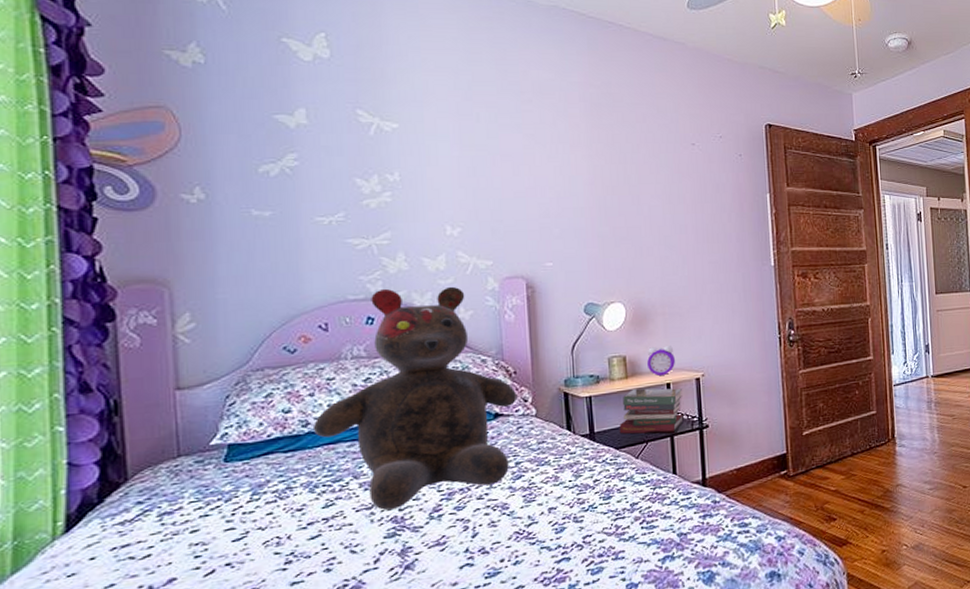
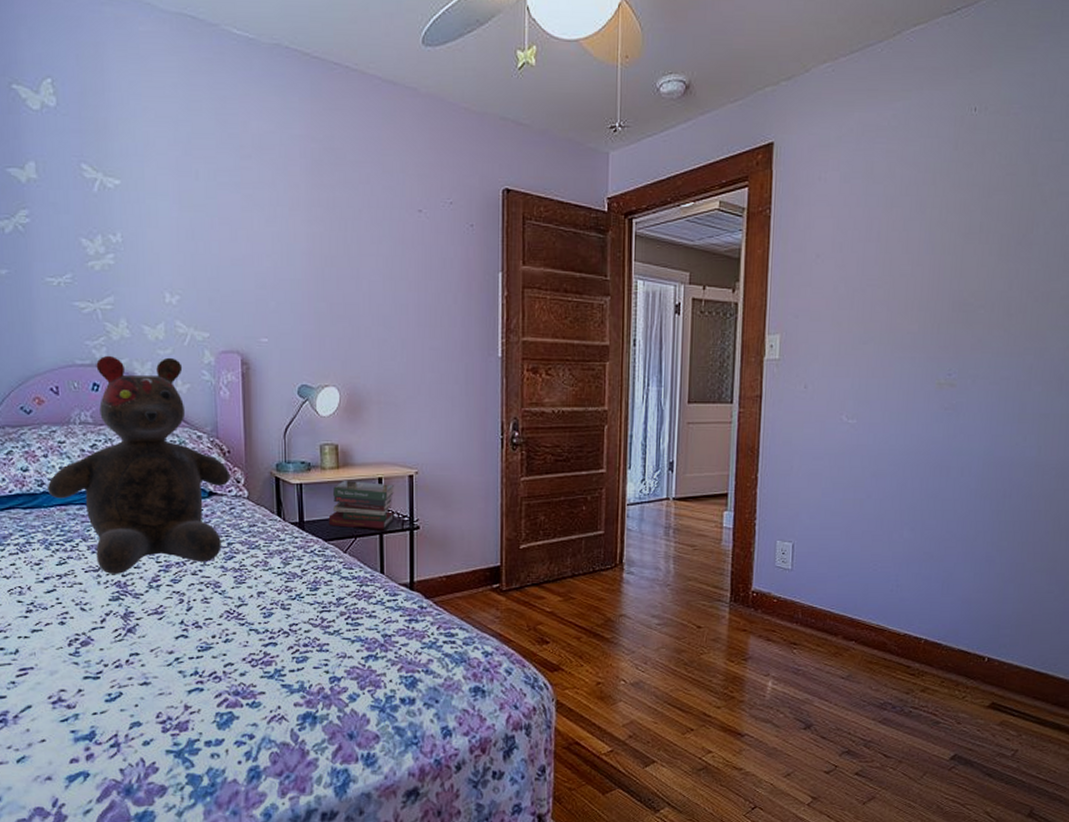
alarm clock: present [647,345,675,376] -> none [360,436,388,468]

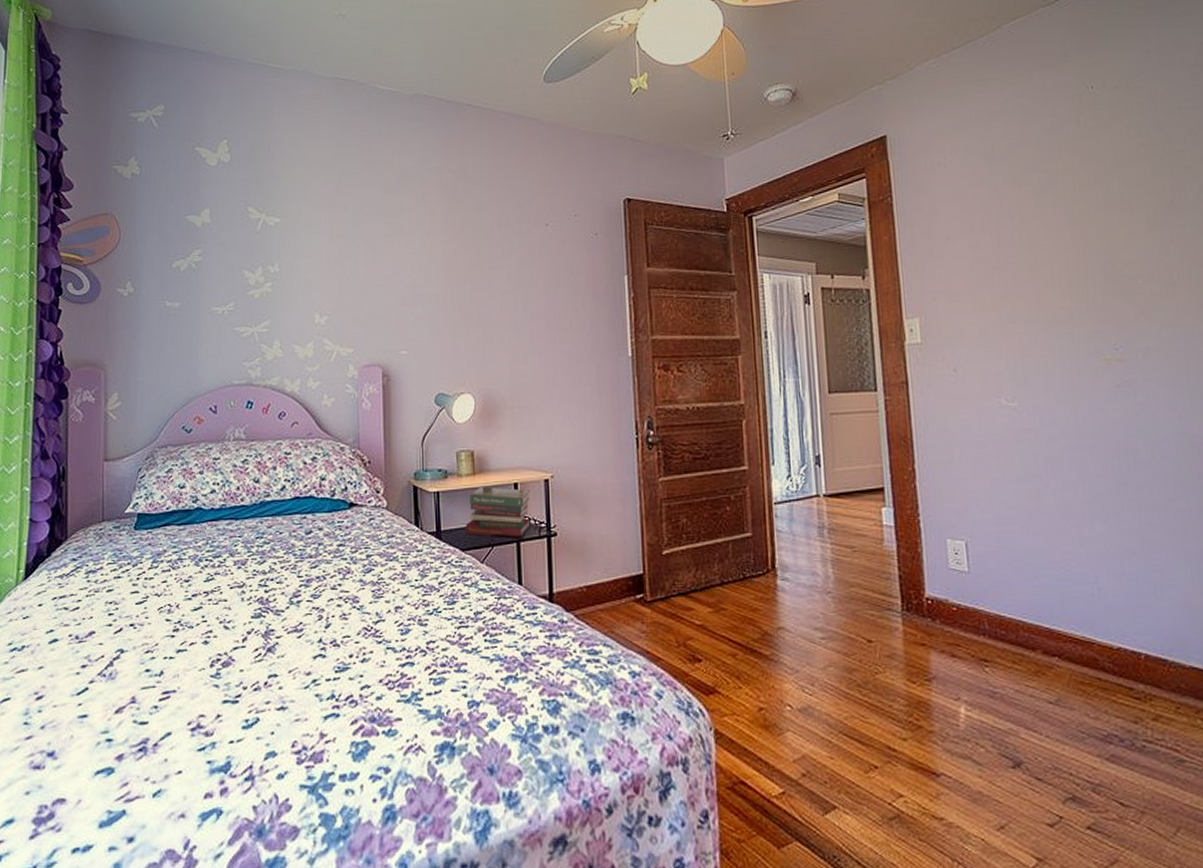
teddy bear: present [47,355,231,575] -> none [200,373,371,591]

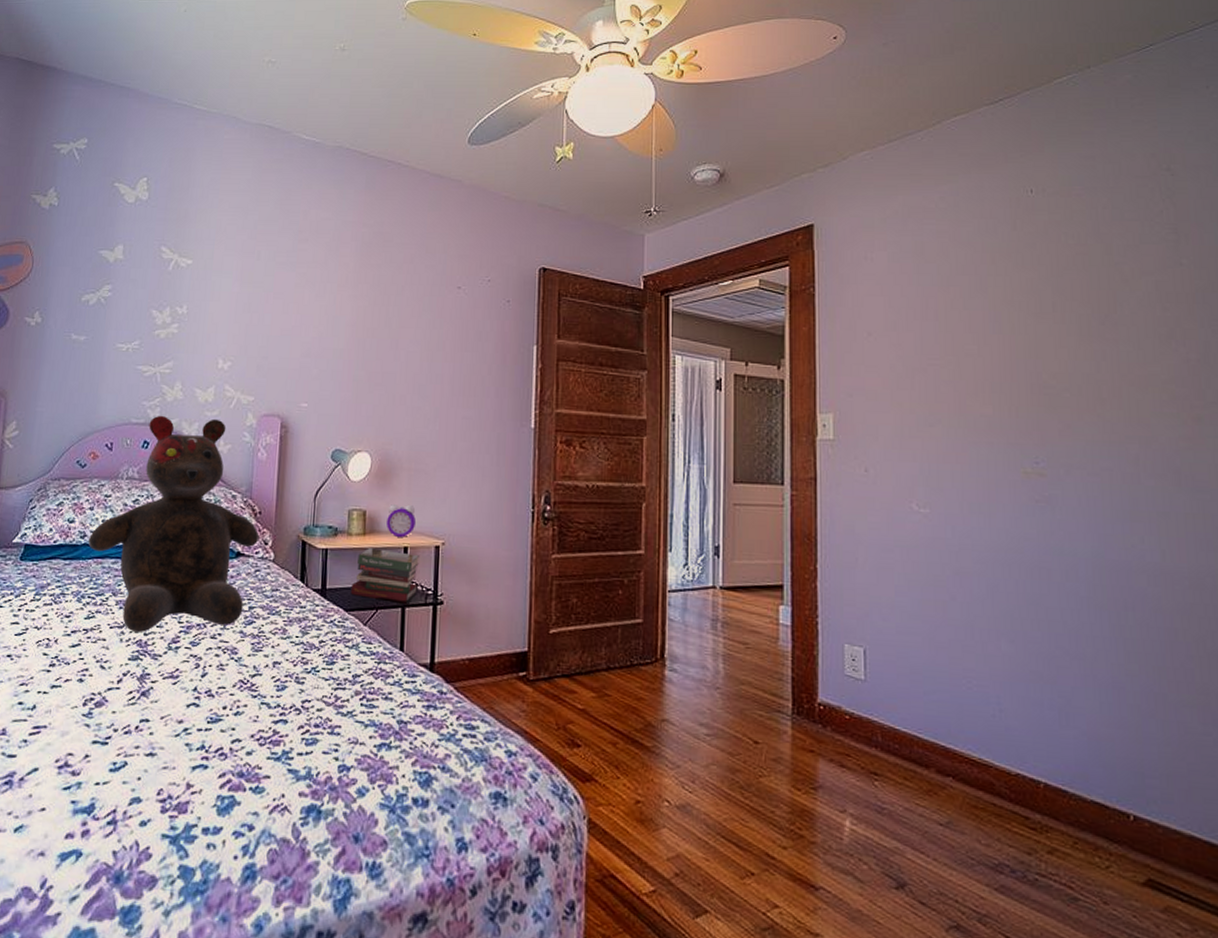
teddy bear: none [200,373,371,591] -> present [88,415,260,633]
alarm clock: none [495,441,523,474] -> present [387,504,416,537]

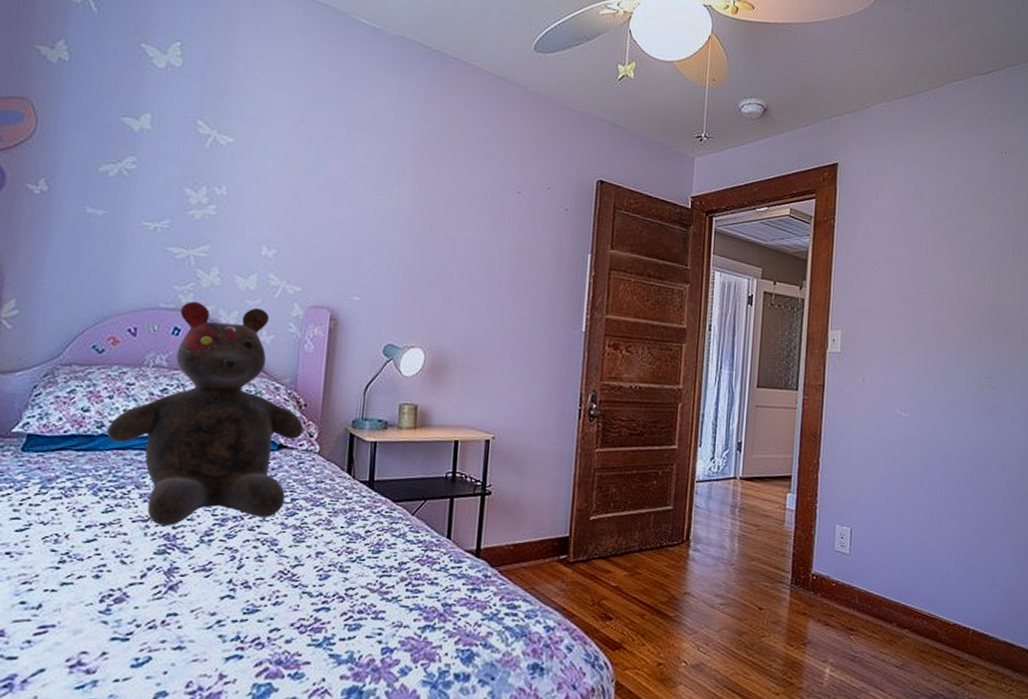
books: present [350,548,419,604] -> none [399,441,469,494]
alarm clock: present [387,504,416,537] -> none [438,400,468,431]

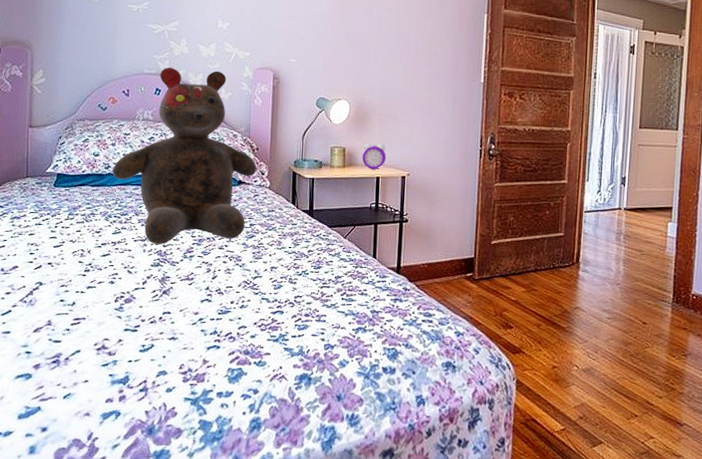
alarm clock: none [438,400,468,431] -> present [362,143,386,169]

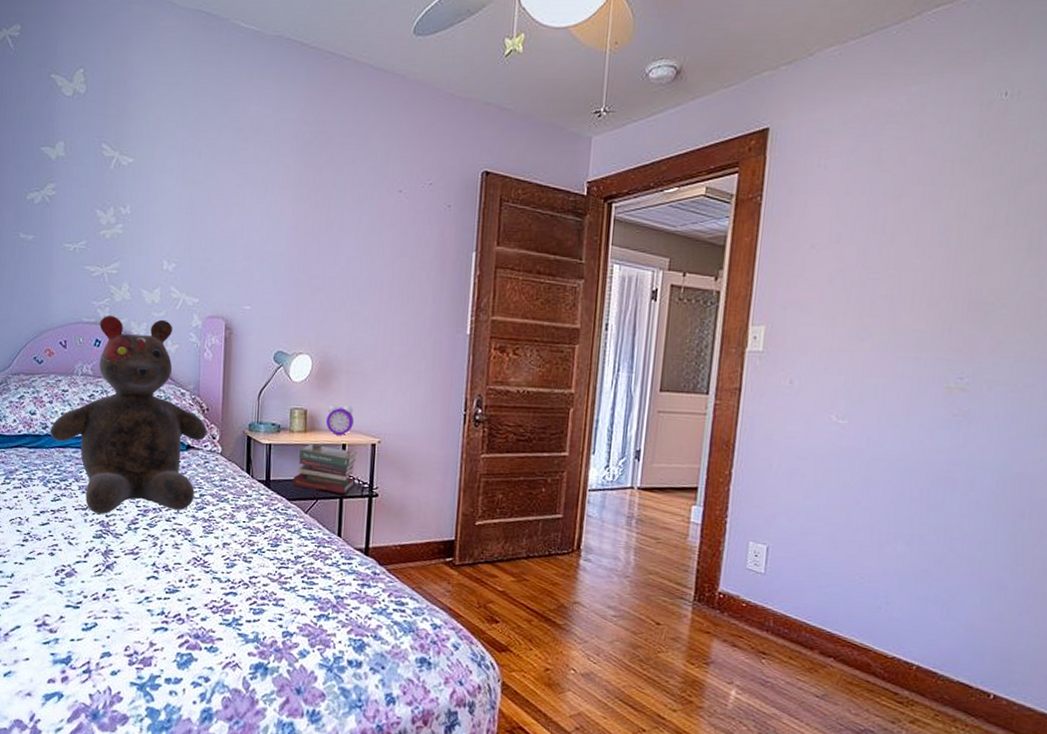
books: none [333,178,389,222] -> present [292,444,357,495]

